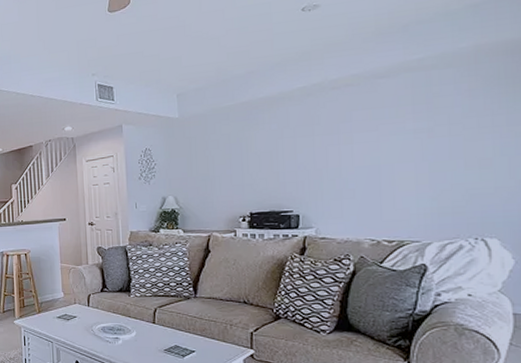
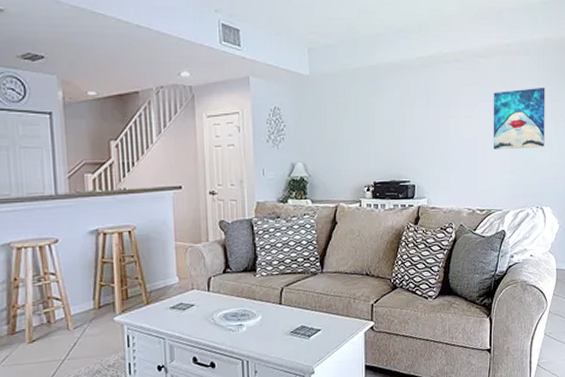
wall art: none [400,100,484,174] -> present [493,87,545,149]

